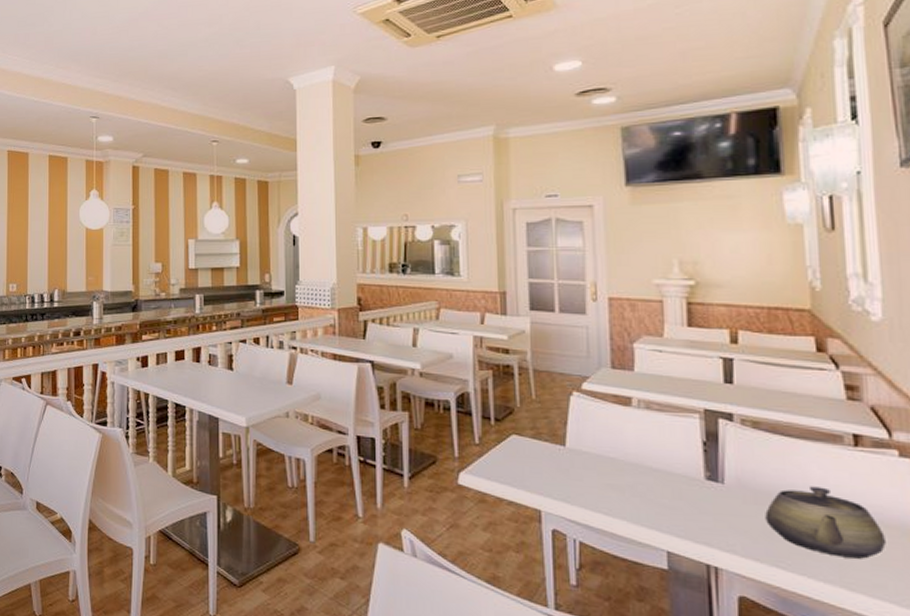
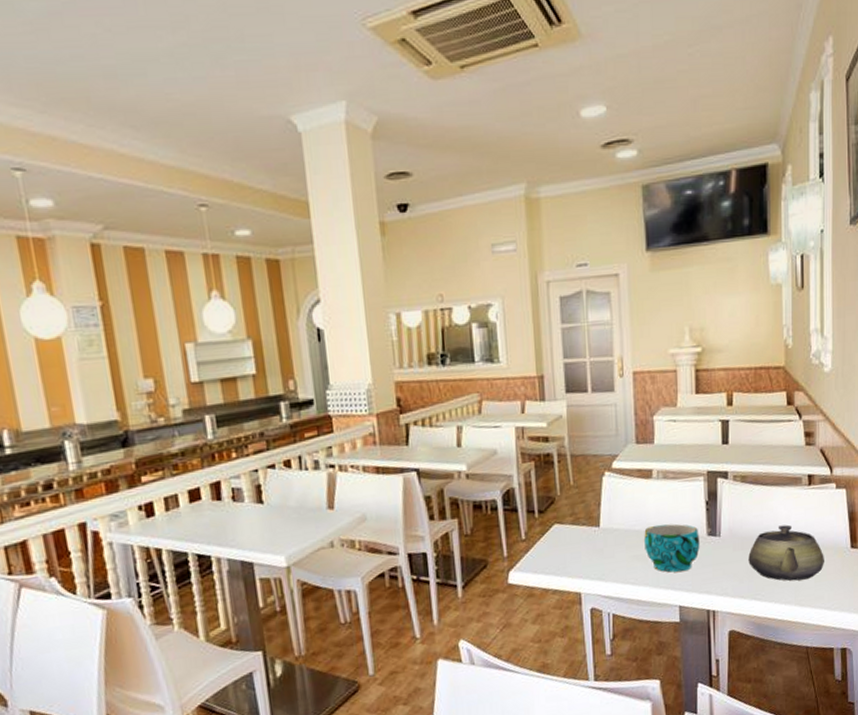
cup: none [621,456,695,513] -> present [644,523,700,573]

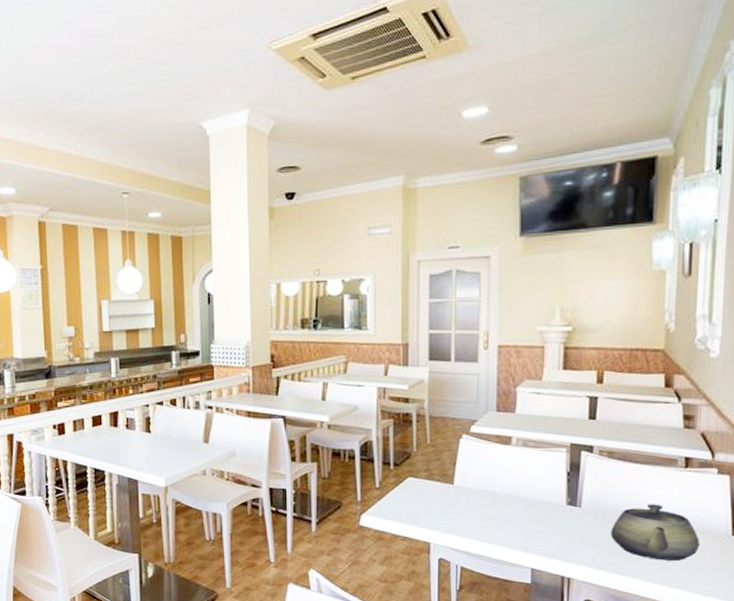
cup: present [644,523,700,573] -> none [499,488,558,535]

